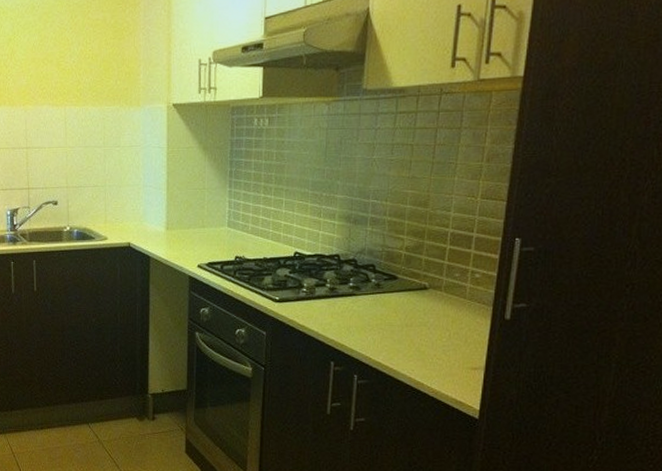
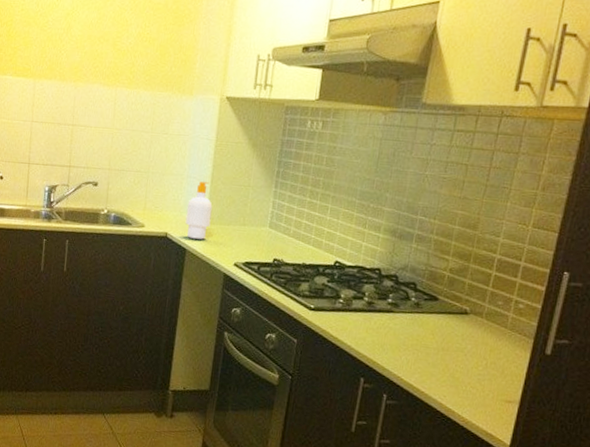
soap bottle: none [146,189,171,246] -> present [185,181,213,240]

